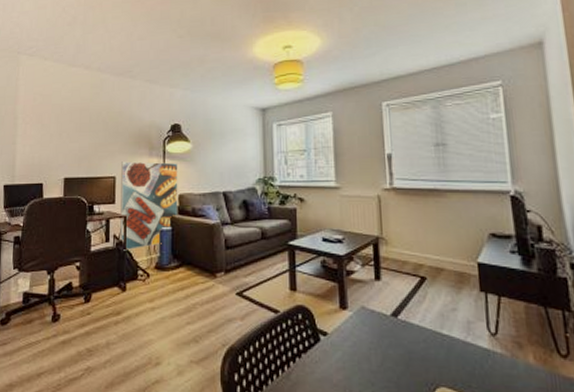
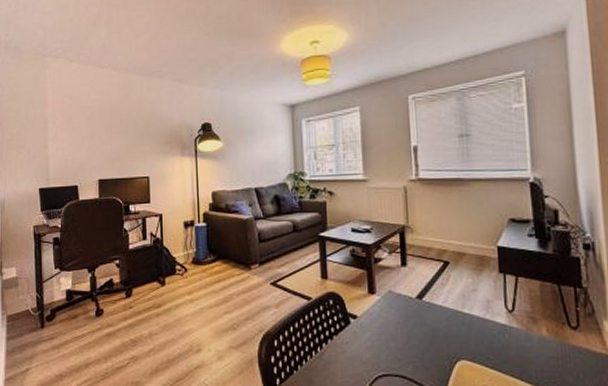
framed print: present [120,161,178,251] -> none [154,161,212,248]

